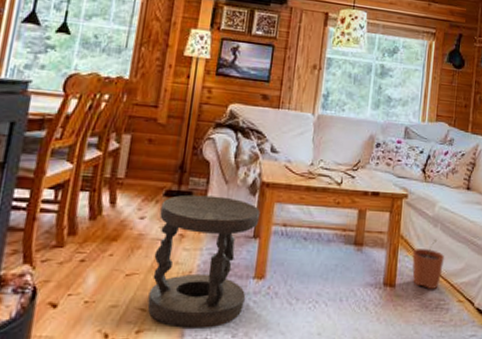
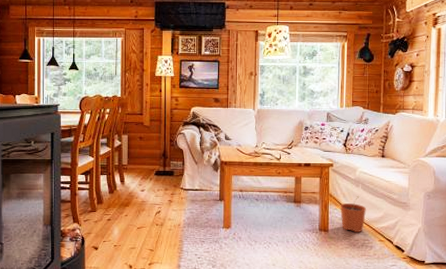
stool: present [147,194,261,328] -> none [154,173,223,262]

